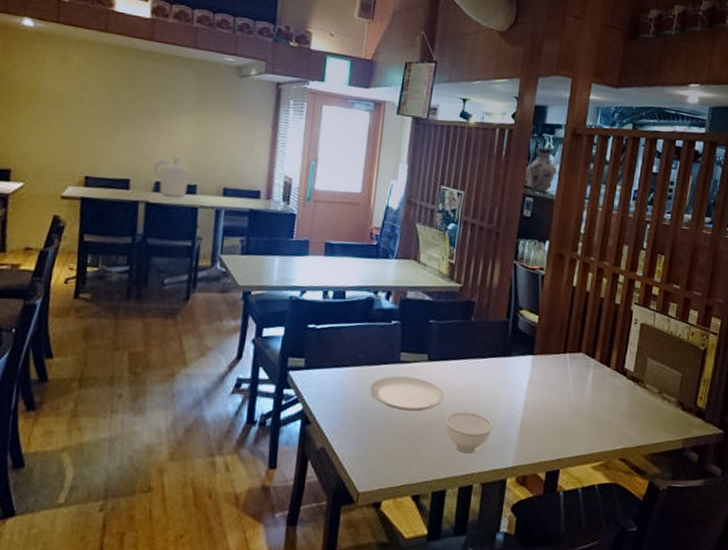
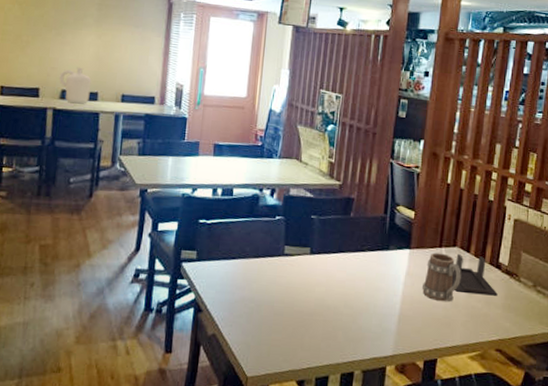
plate: present [369,376,444,411] -> none [256,268,326,301]
bowl: present [445,411,493,454] -> none [327,302,373,342]
vase: present [528,148,557,193] -> none [402,52,430,95]
beer mug: none [544,358,586,410] -> present [421,252,461,301]
napkin holder: none [576,359,623,403] -> present [452,253,498,296]

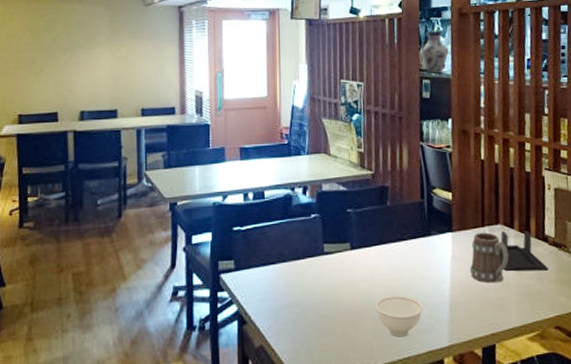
water jug: present [59,67,92,104] -> none [77,86,109,124]
bowl: none [327,302,373,342] -> present [375,295,423,338]
vase: none [402,52,430,95] -> present [421,31,449,74]

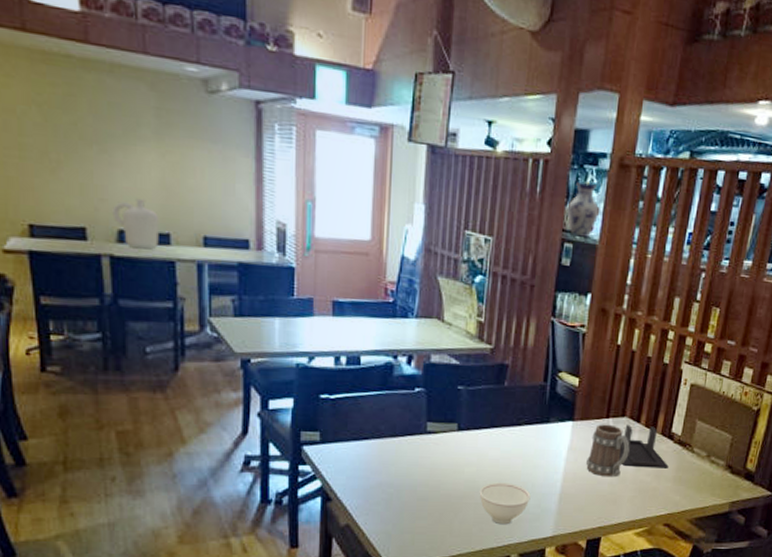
water jug: none [77,86,109,124] -> present [112,198,159,250]

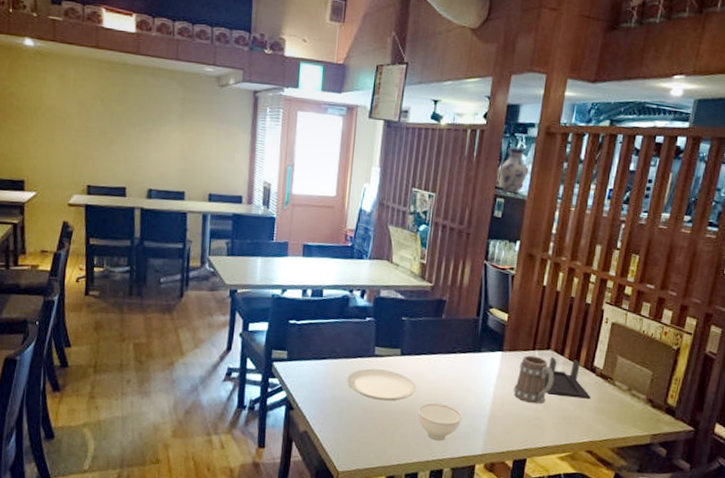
water jug: present [112,198,159,250] -> none [145,165,178,204]
plate: none [395,448,477,484] -> present [347,368,416,401]

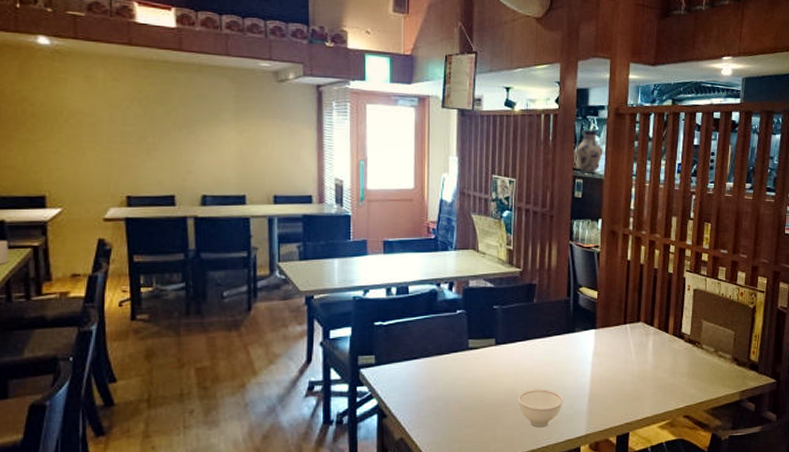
plate: present [347,368,416,401] -> none [442,362,514,394]
beer mug: present [513,355,554,404] -> none [609,329,647,376]
napkin holder: present [544,356,591,399] -> none [639,328,682,366]

